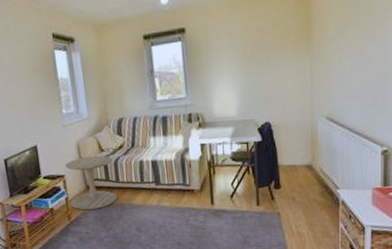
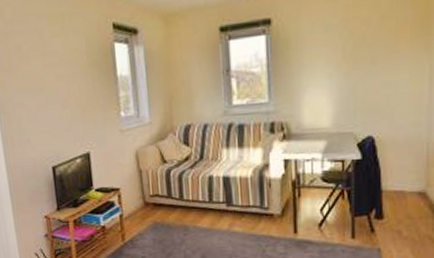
side table: present [65,155,117,210] -> none [121,167,180,231]

